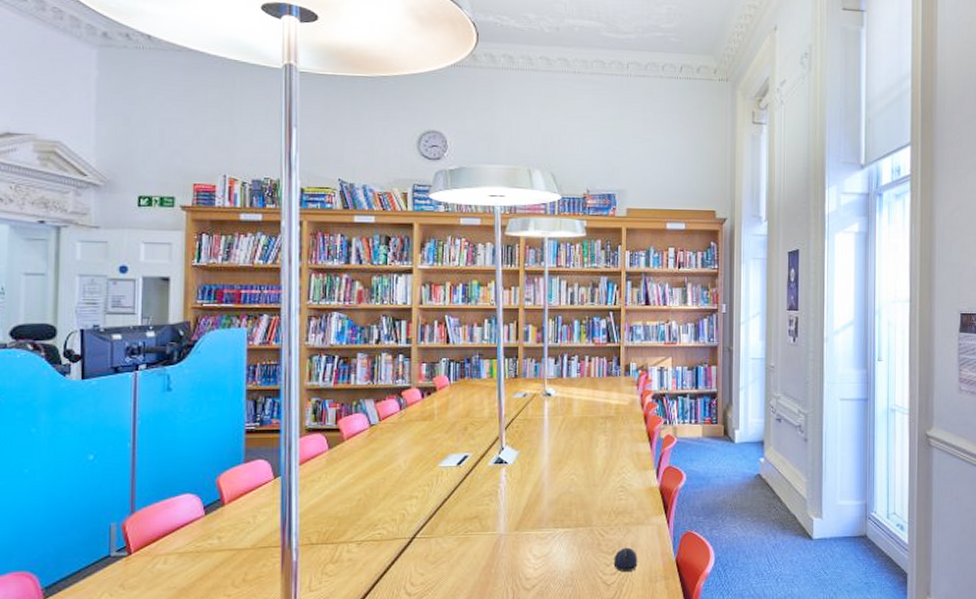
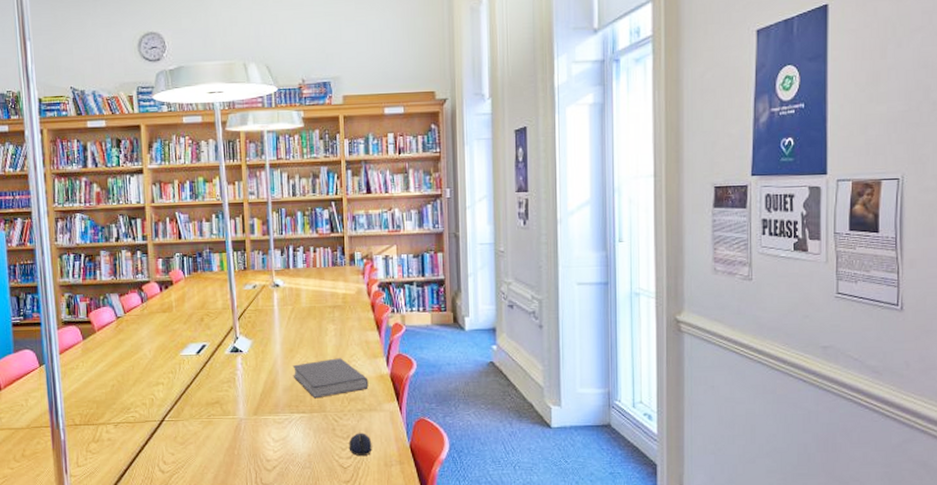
book: none [559,470,637,512] -> present [292,358,369,399]

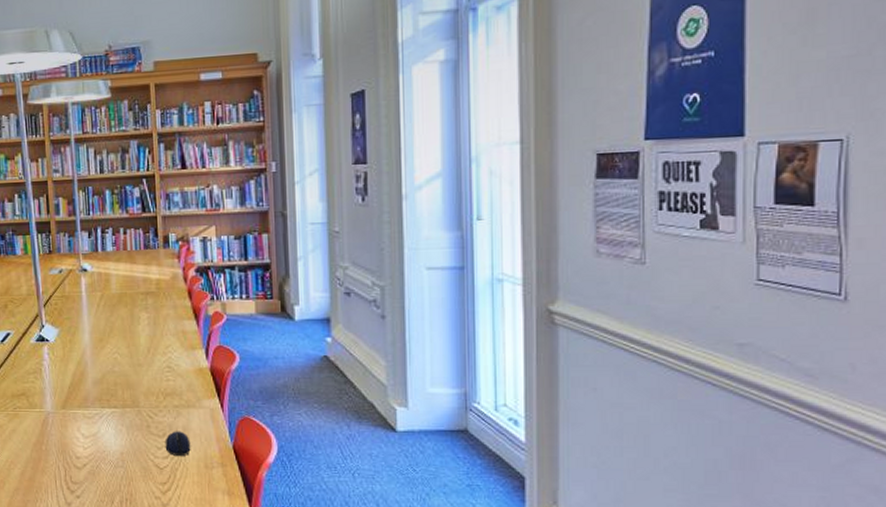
book: present [292,358,369,399] -> none [102,349,186,393]

